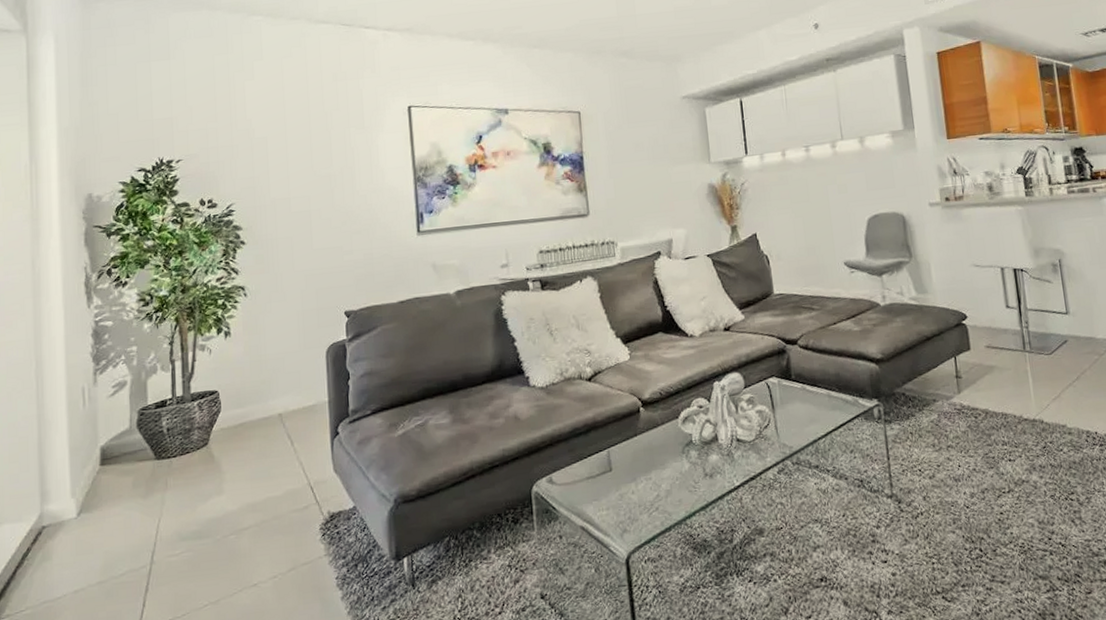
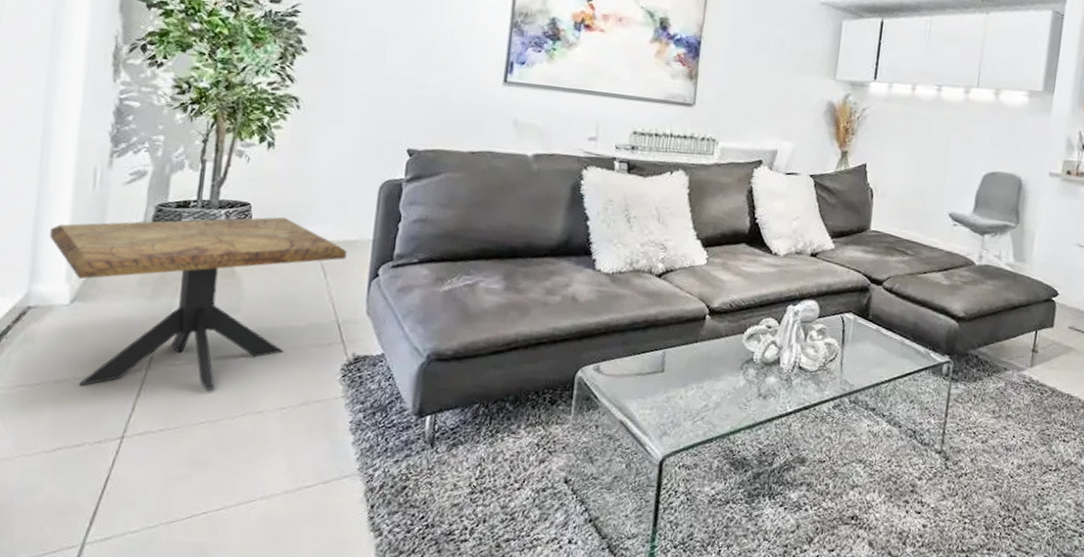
side table: none [52,397,308,591] -> present [49,217,347,391]

